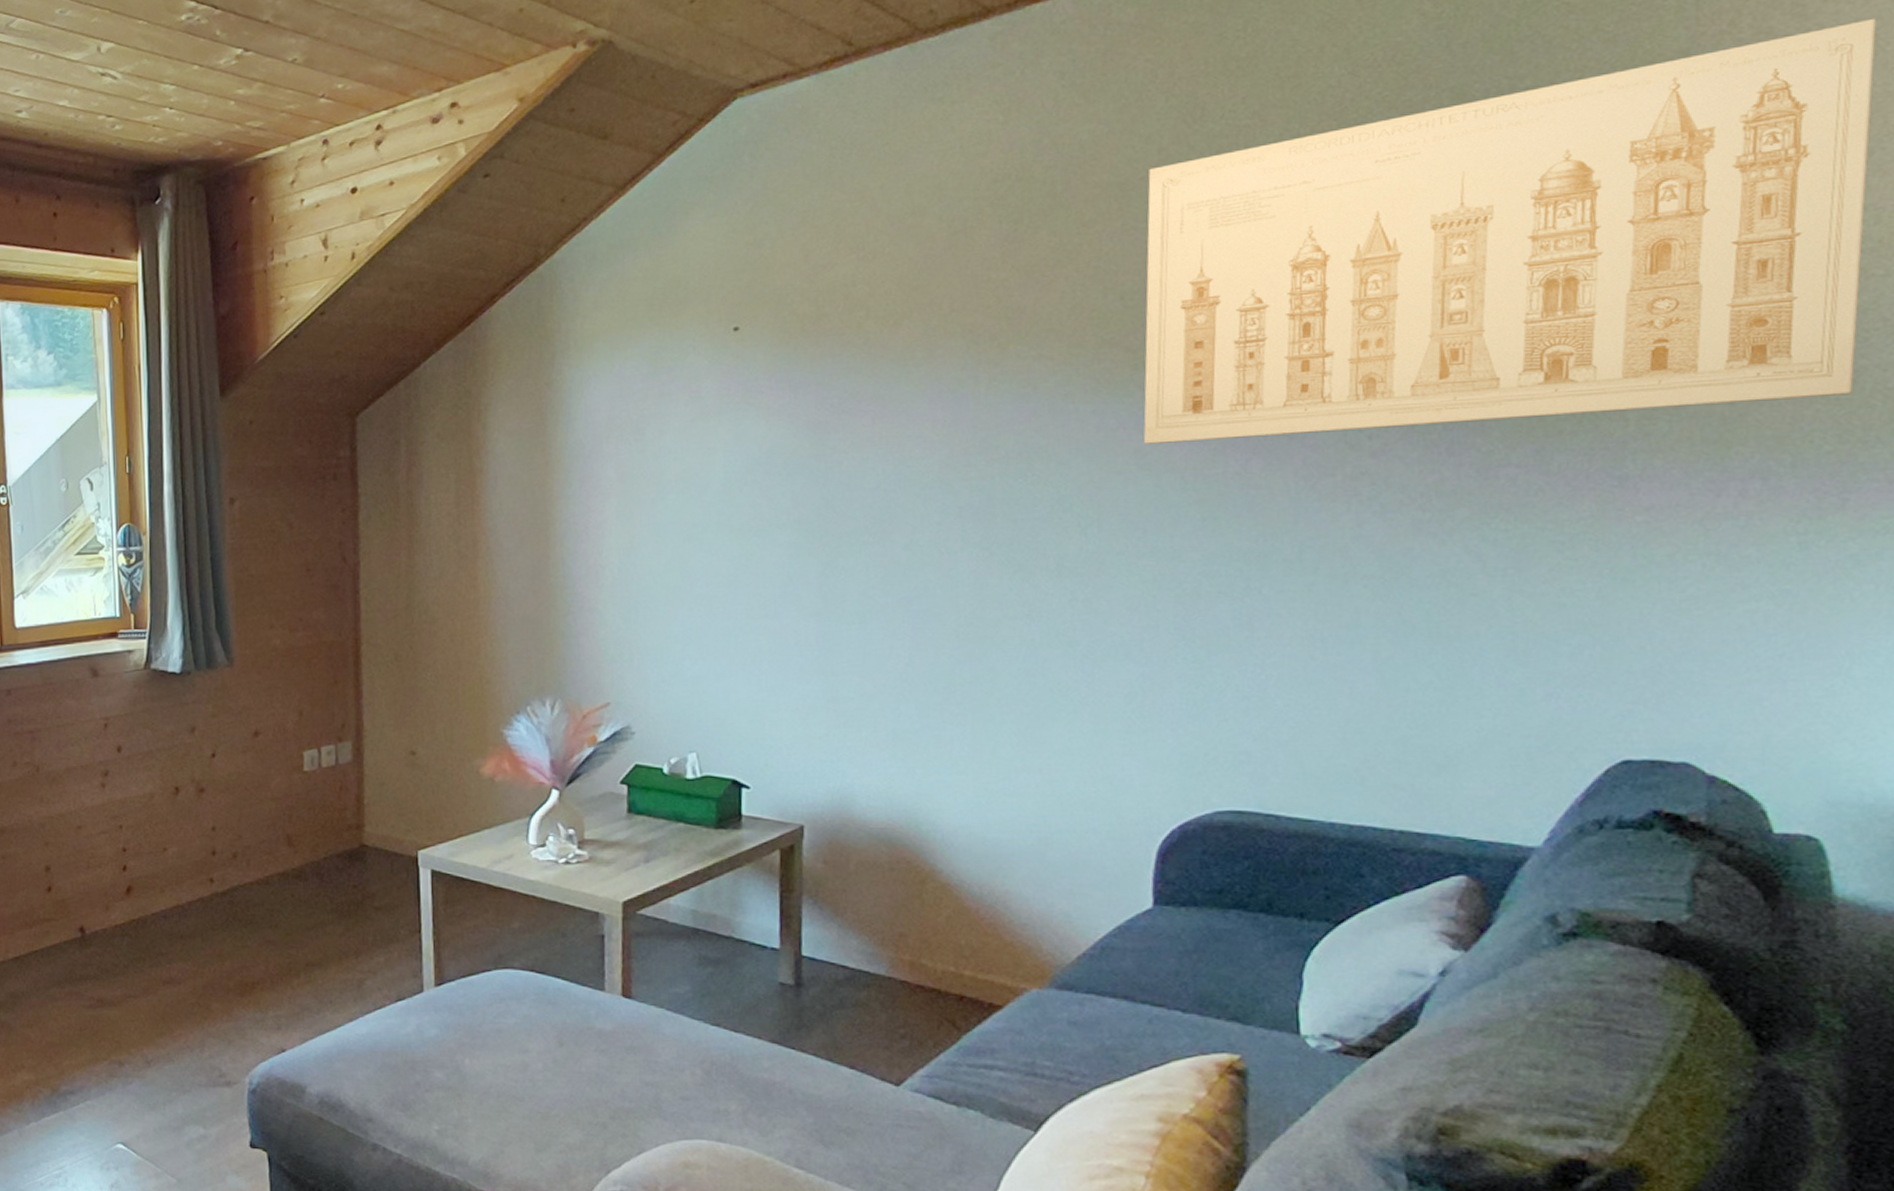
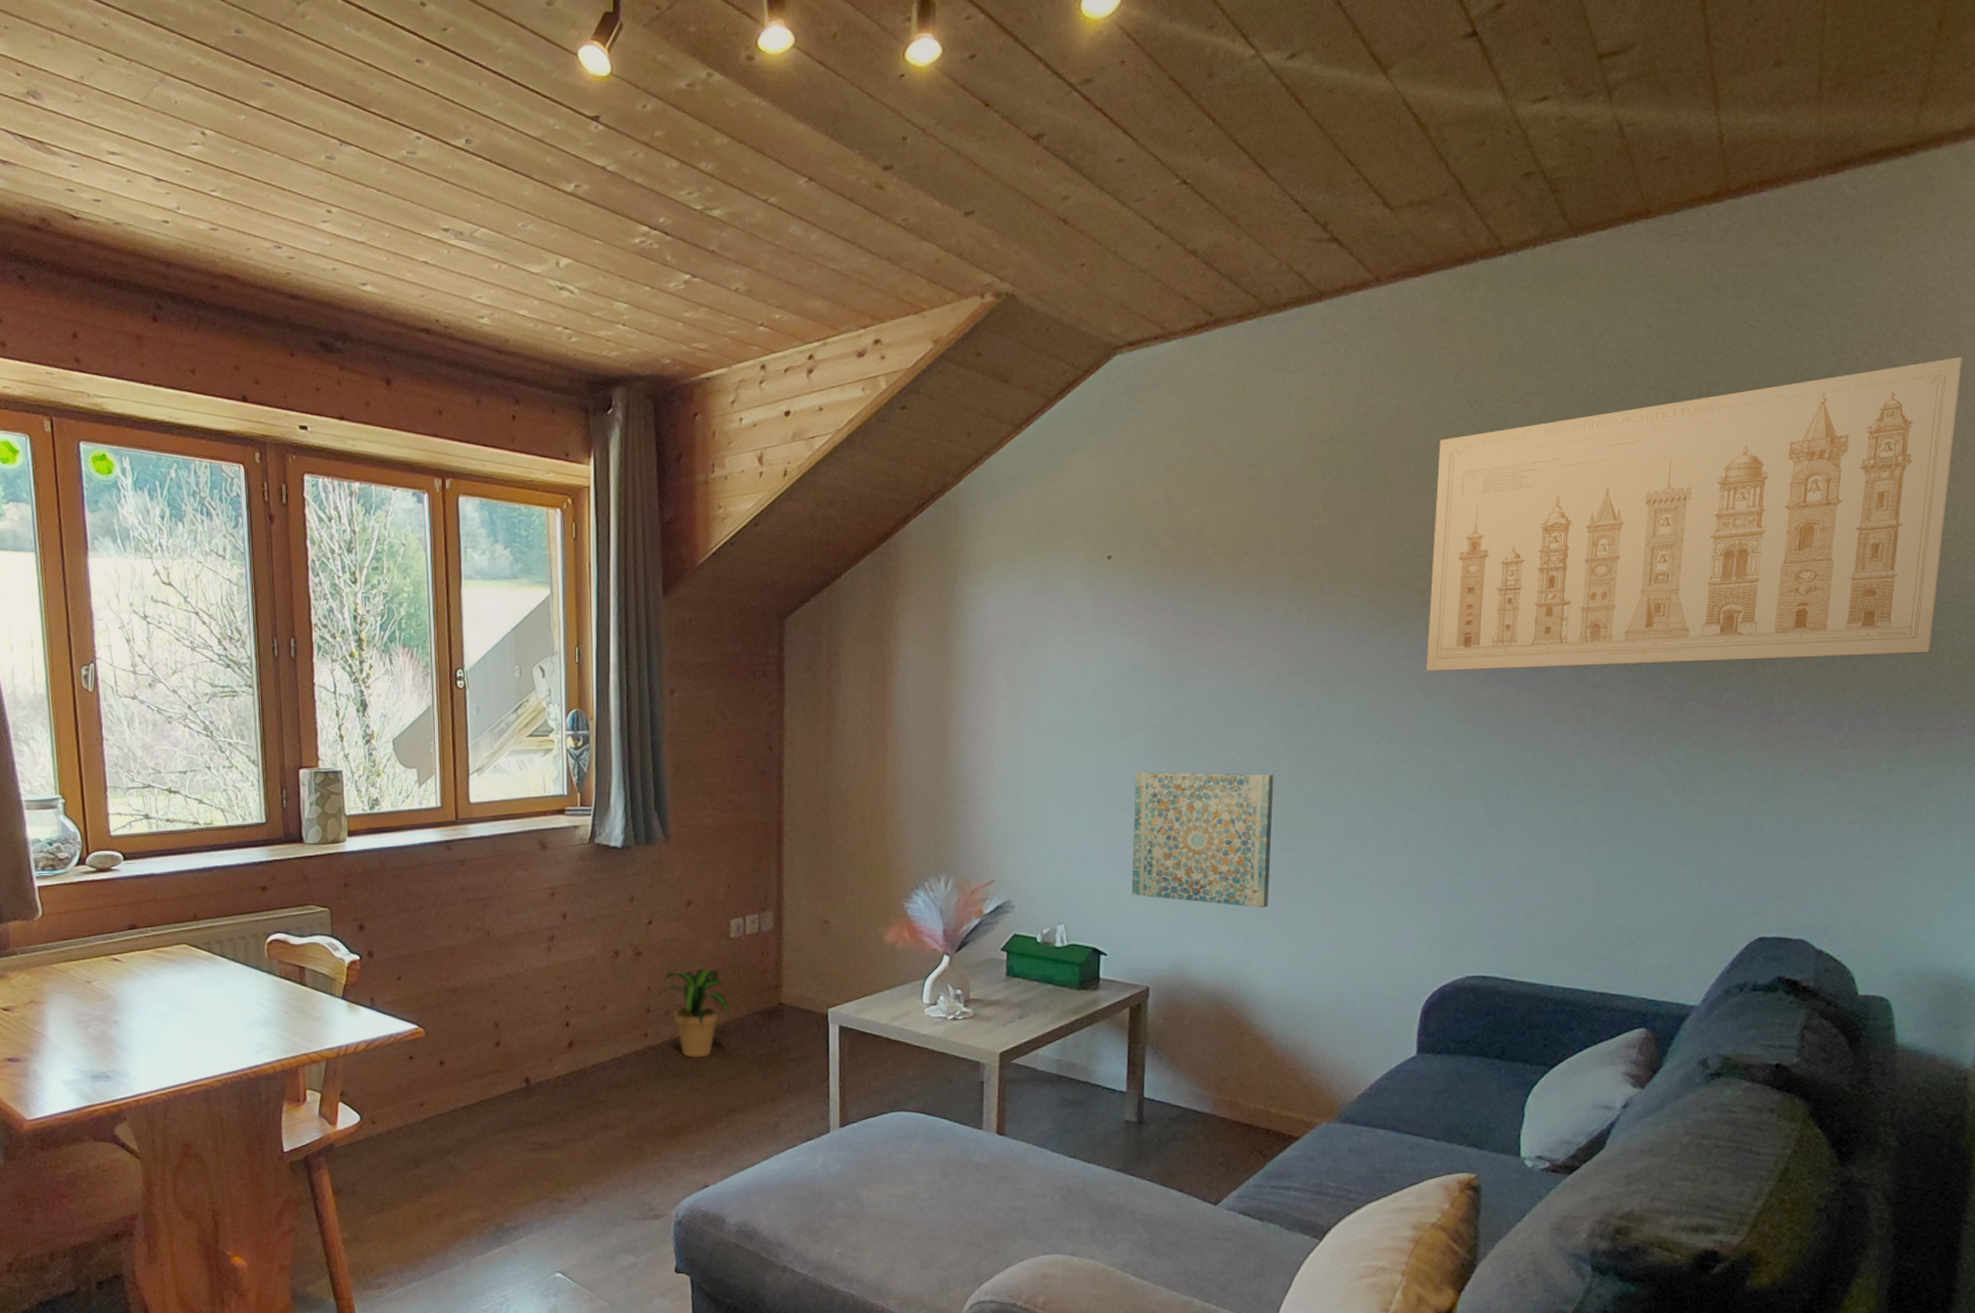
potted plant: none [214,806,305,906] -> present [649,968,729,1058]
wall art: none [776,572,952,732] -> present [1131,771,1274,909]

